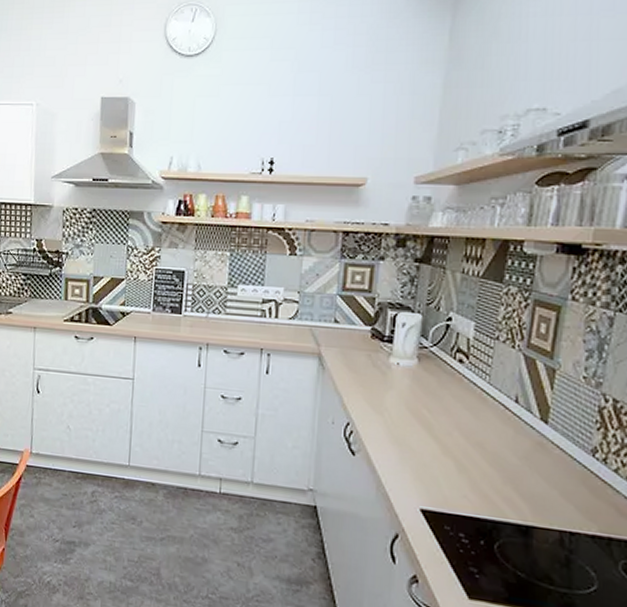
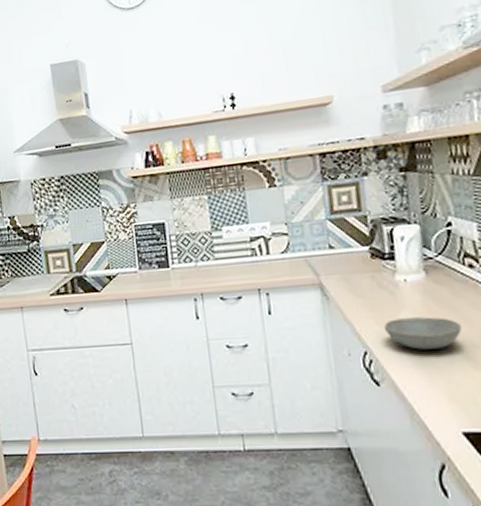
bowl: none [369,397,440,431] -> present [383,317,462,350]

